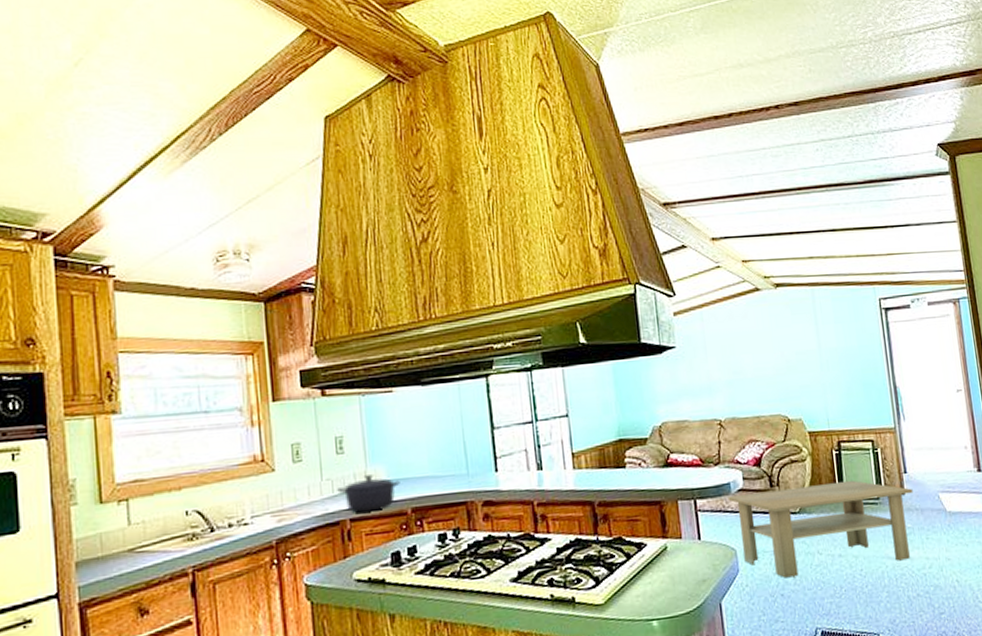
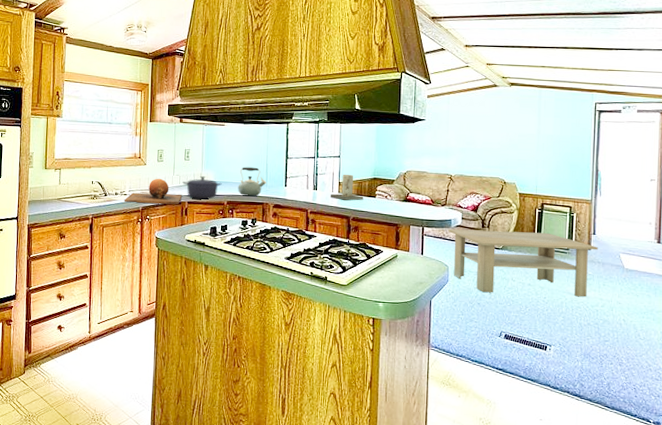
chopping board: none [245,488,339,537] -> present [124,178,182,205]
kettle: none [425,449,467,496] -> present [237,167,266,197]
paper towel roll: none [561,439,610,480] -> present [330,174,364,201]

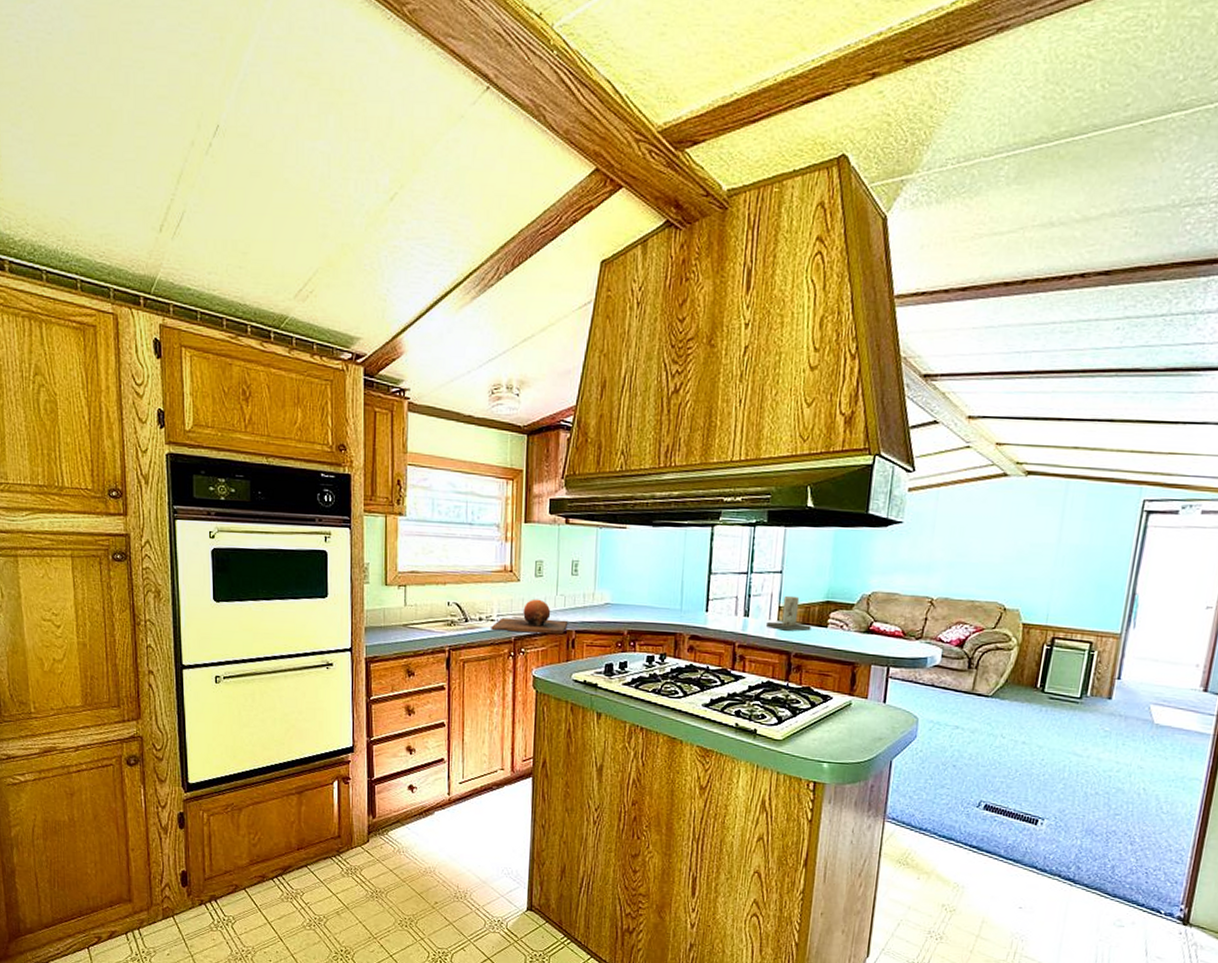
cooking pot: present [182,175,222,200] -> none [568,595,621,629]
kettle: present [237,167,266,197] -> none [642,584,681,625]
coffee table: present [448,229,598,297] -> none [921,670,1122,760]

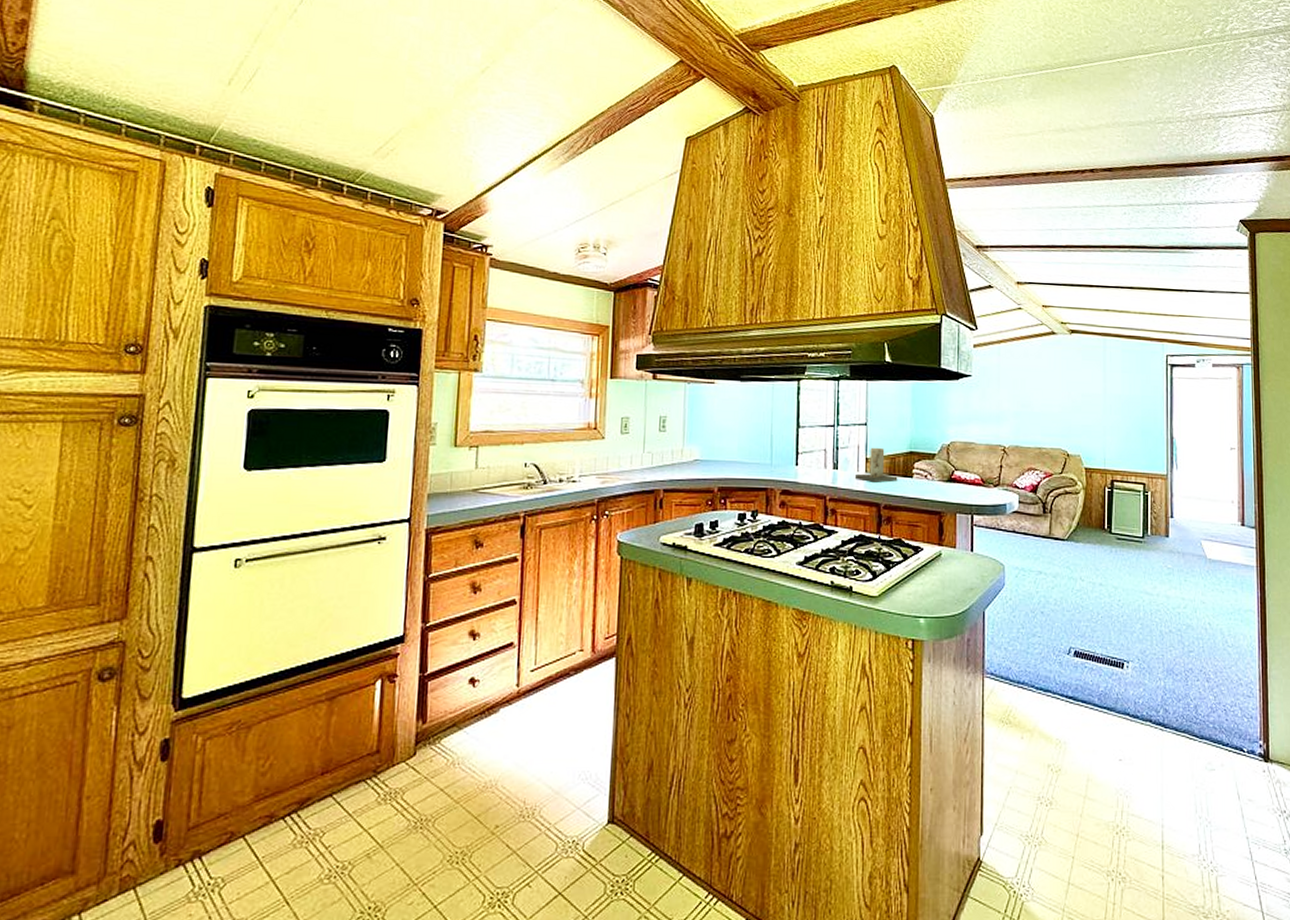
chopping board: present [491,599,567,634] -> none [572,457,655,494]

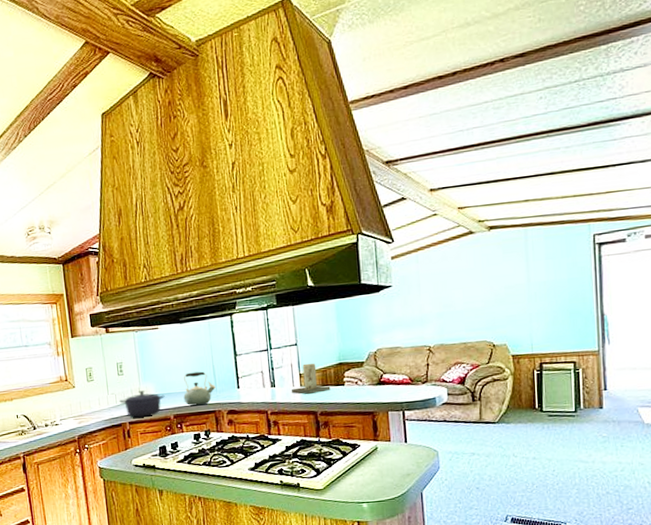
cooking pot: none [656,452,711,487] -> present [119,389,165,418]
kettle: none [732,439,771,480] -> present [183,371,216,406]

